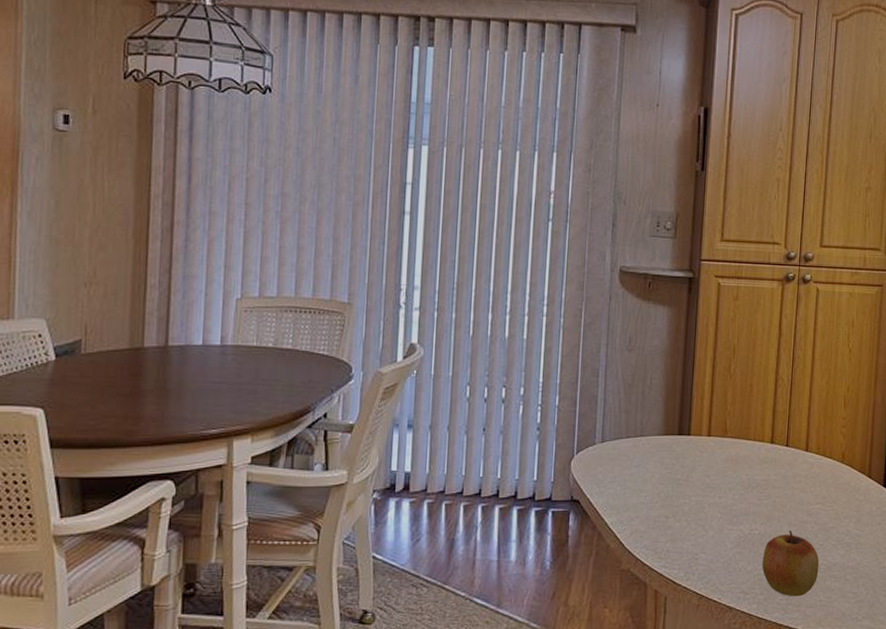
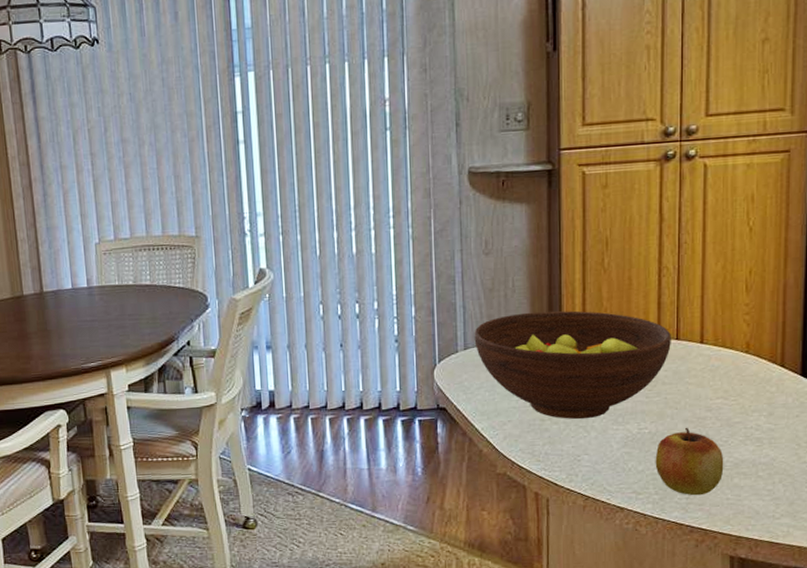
fruit bowl: none [611,410,782,518] -> present [474,310,671,420]

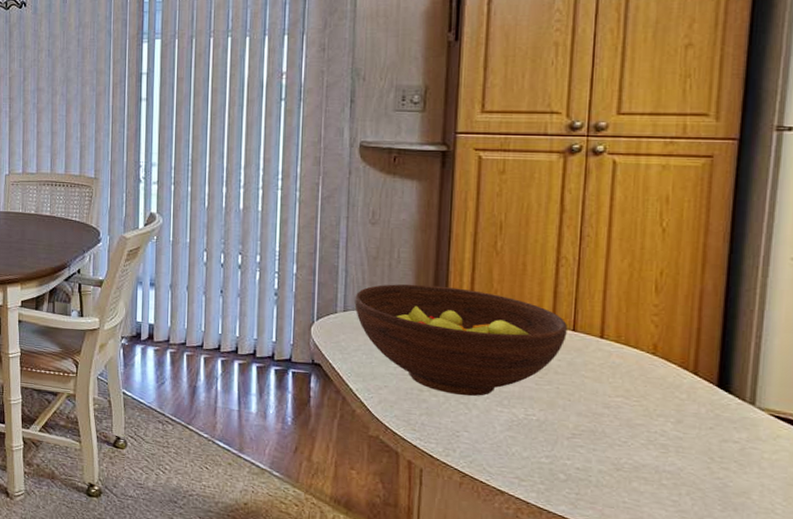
apple: present [655,428,724,496] -> none [542,422,622,494]

